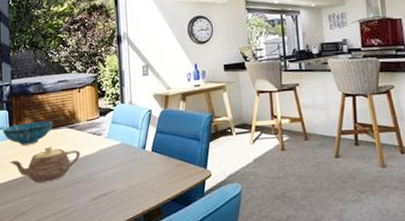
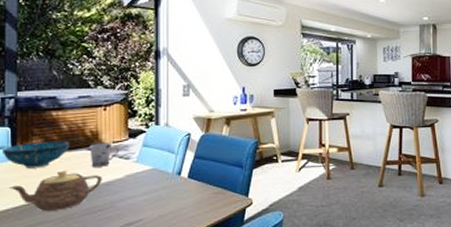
cup: none [69,121,93,143] -> present [90,142,120,167]

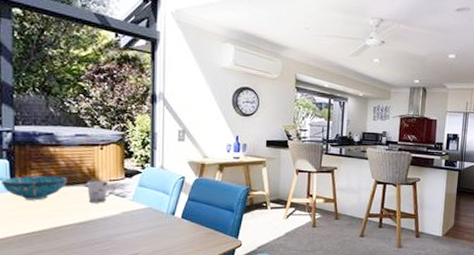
teapot: present [9,170,102,211] -> none [9,204,99,241]

